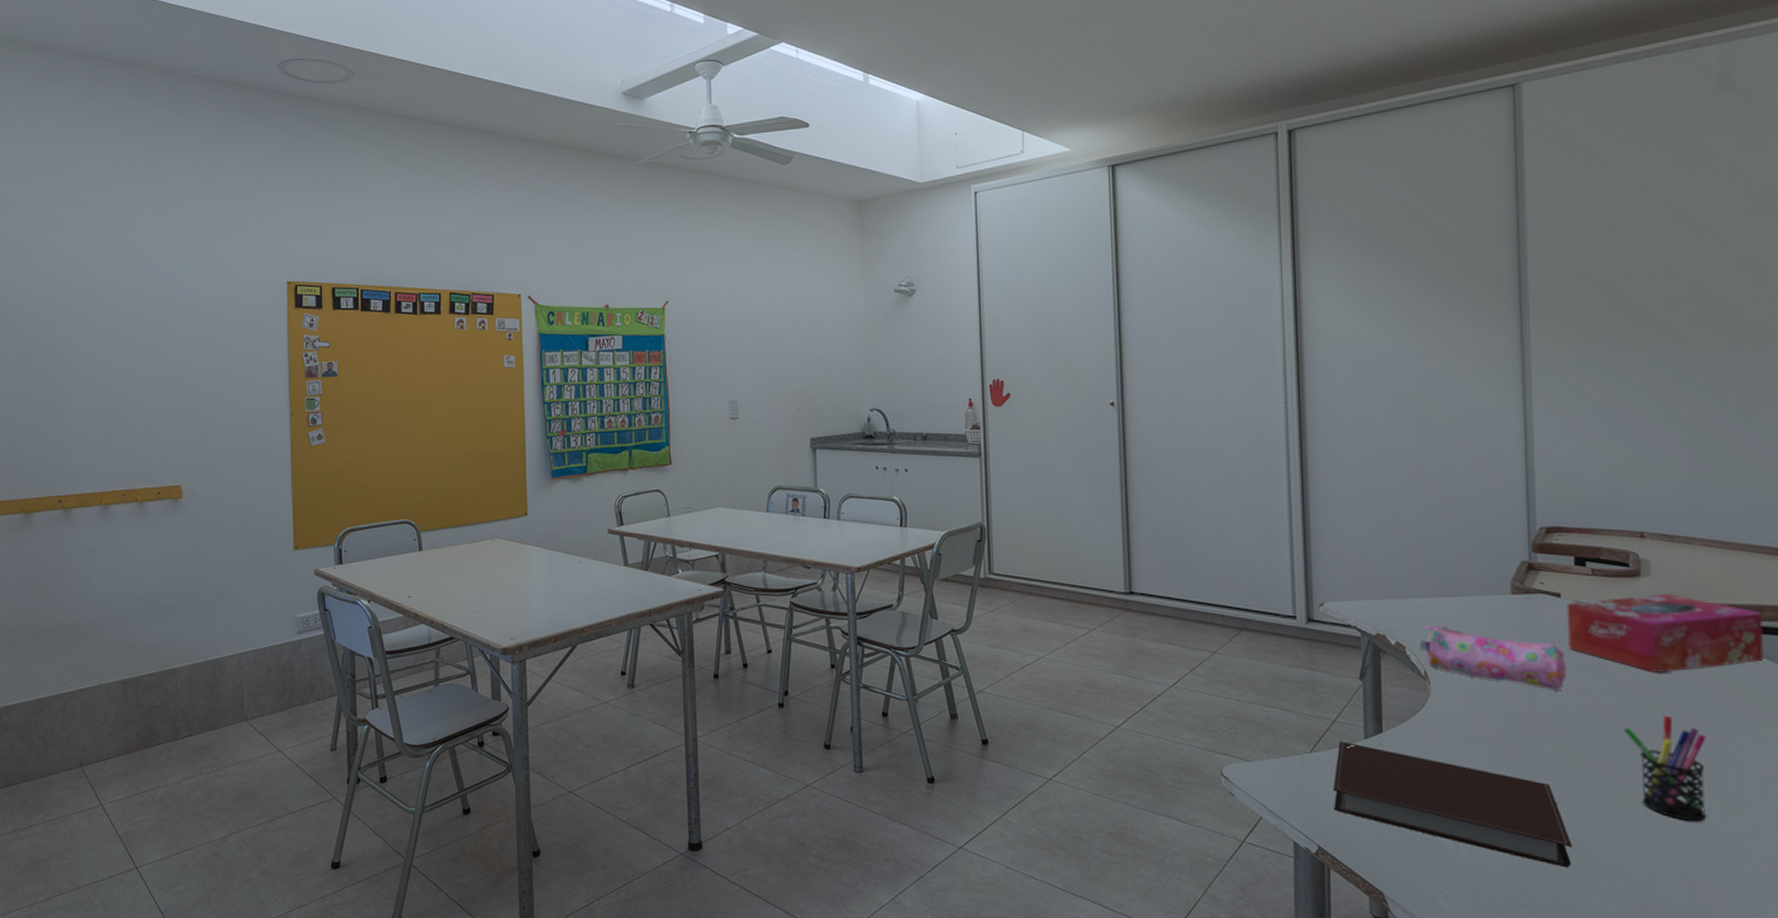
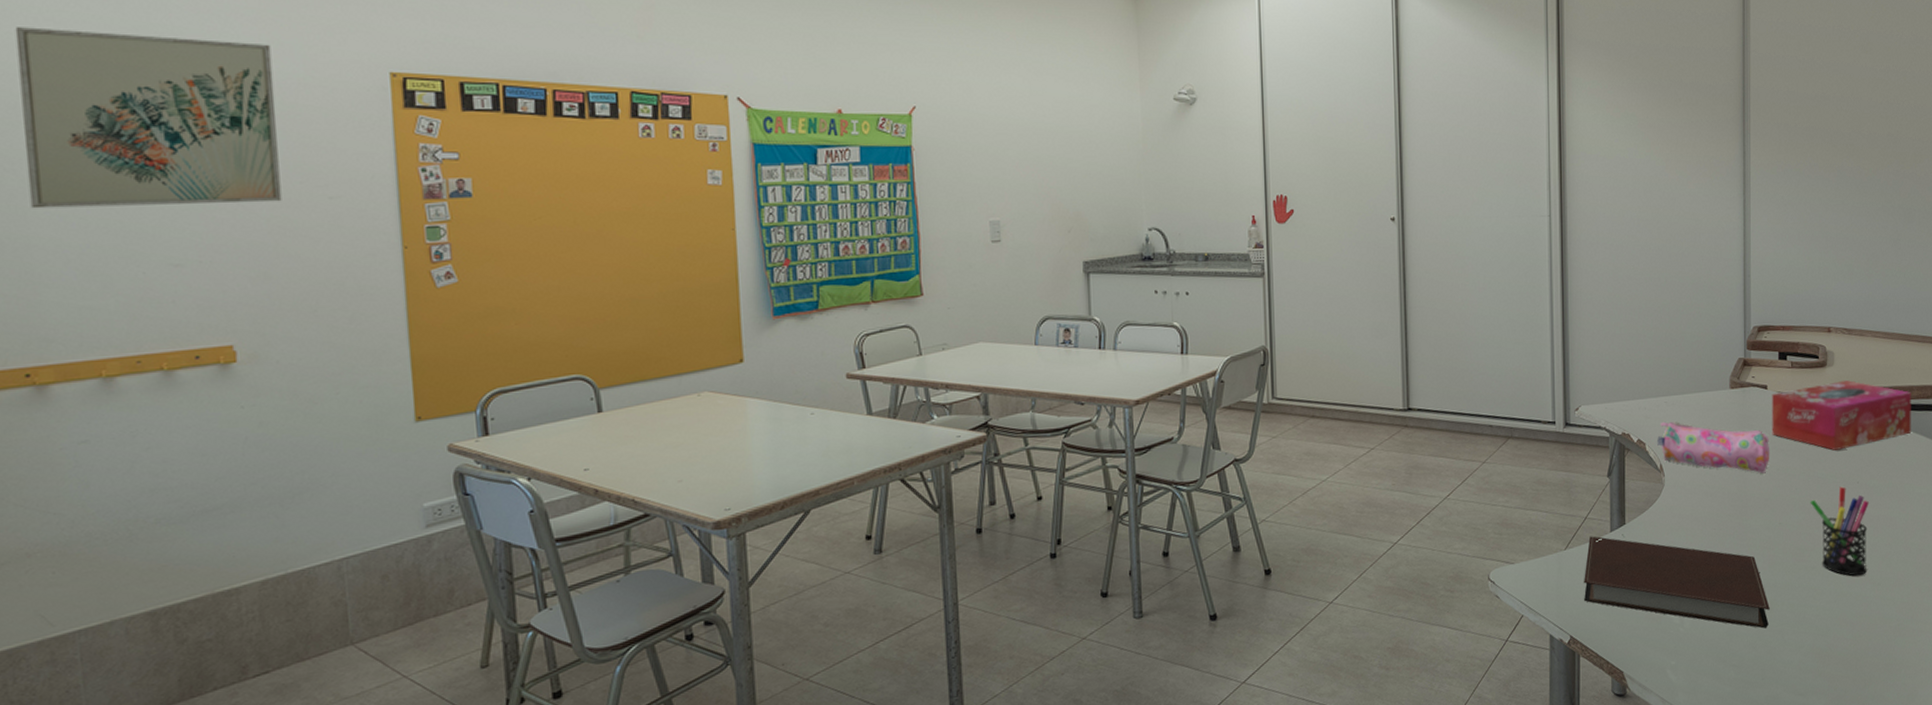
wall art: none [65,255,215,383] -> present [15,27,282,209]

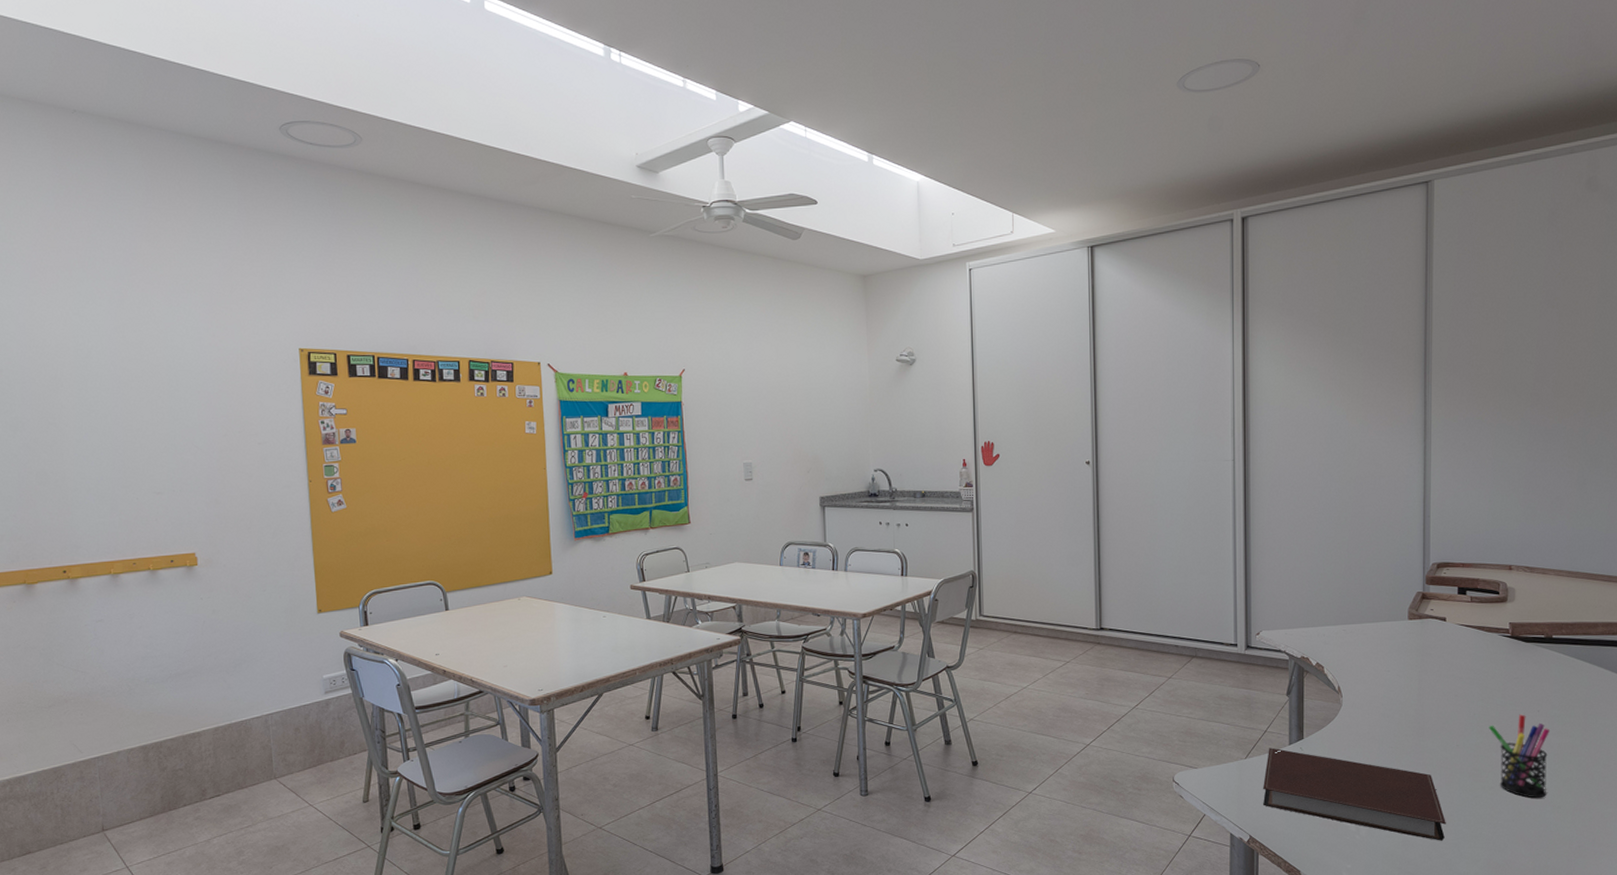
wall art: present [15,27,282,209] -> none [55,320,227,451]
pencil case: present [1657,421,1770,474] -> none [1335,647,1449,699]
tissue box: present [1771,380,1911,451] -> none [1450,615,1596,680]

